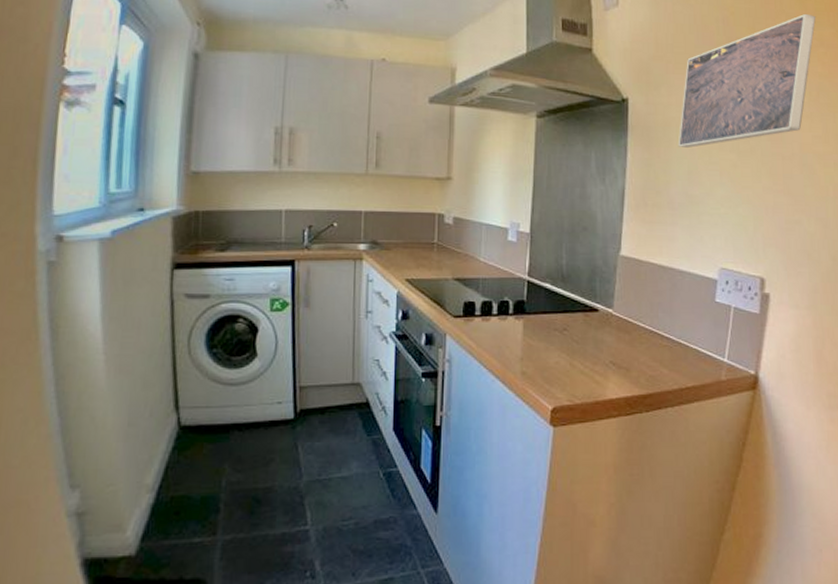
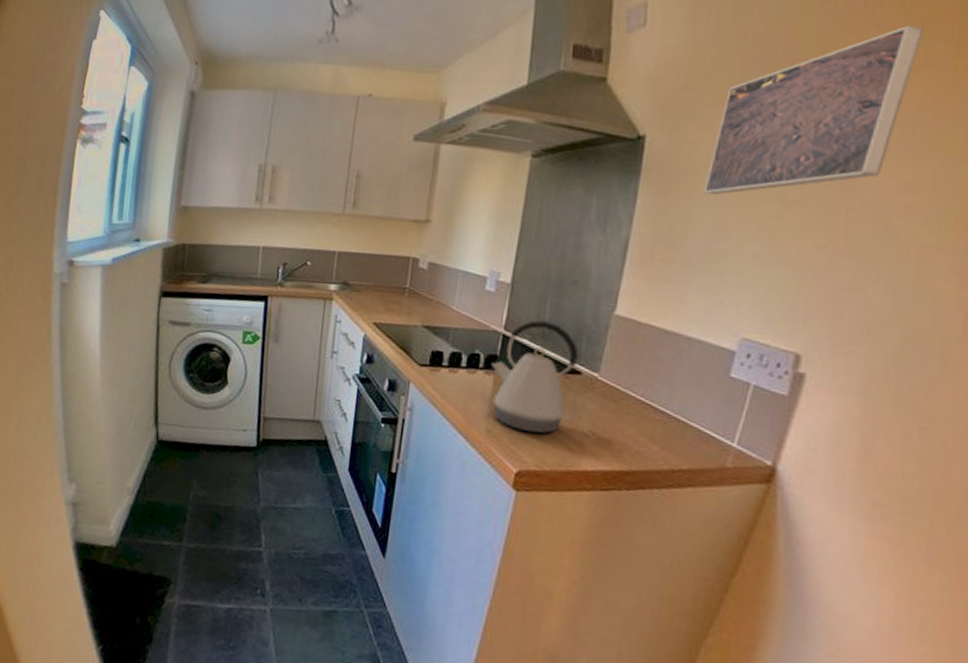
kettle: none [520,266,594,370] -> present [492,320,579,433]

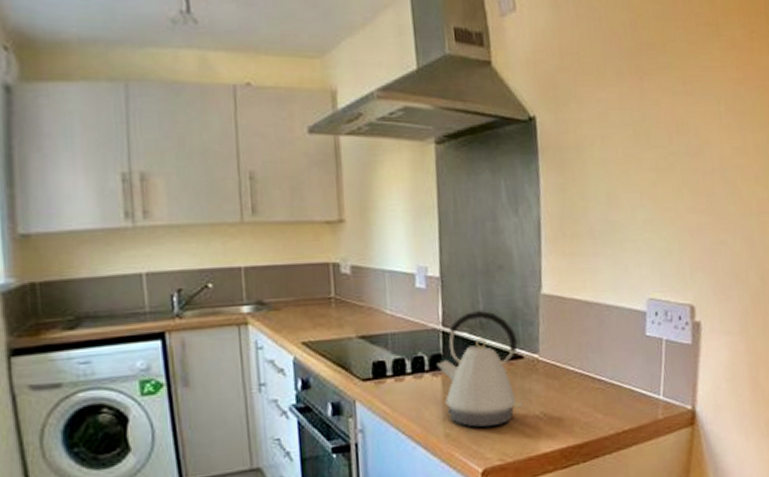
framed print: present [703,25,925,195] -> none [593,13,727,169]

